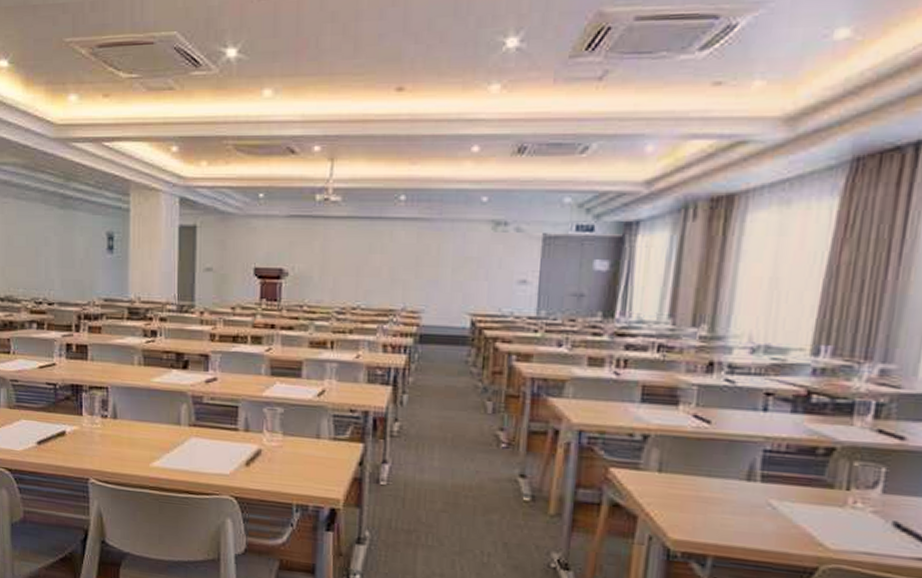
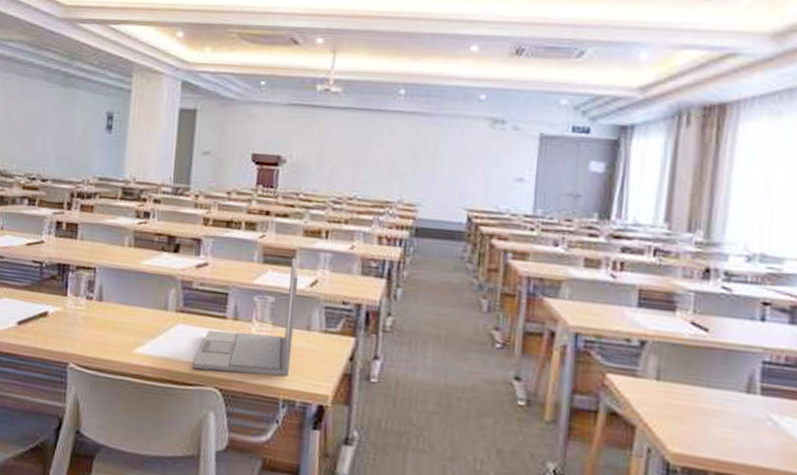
laptop: none [208,369,306,483] -> present [192,258,299,377]

